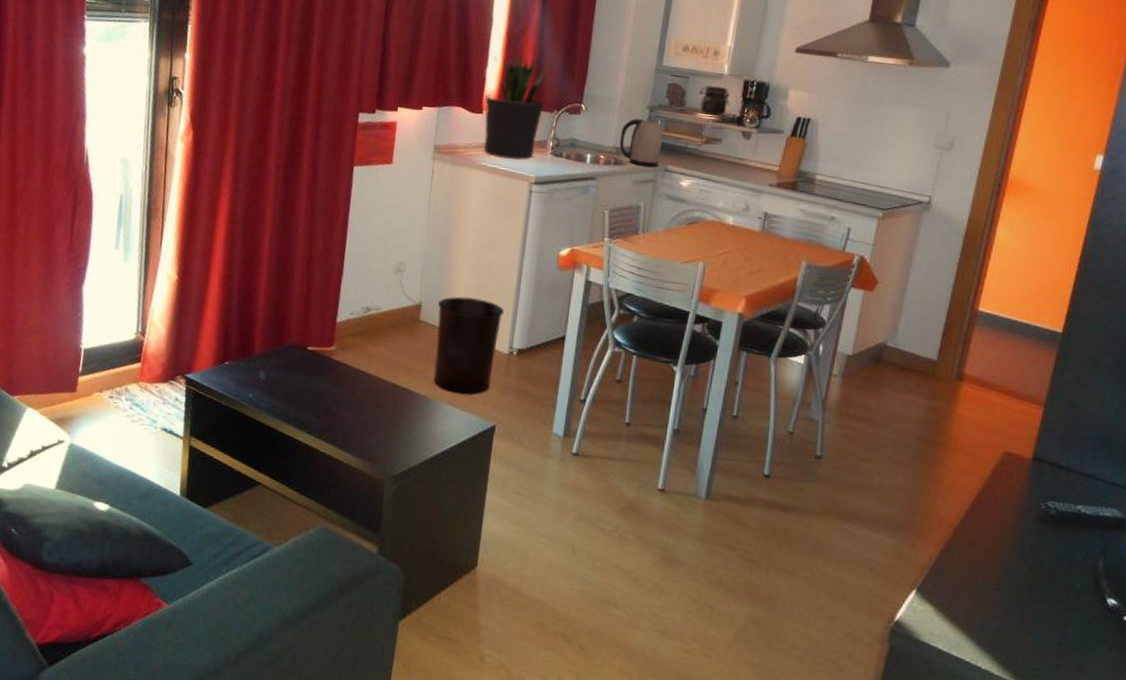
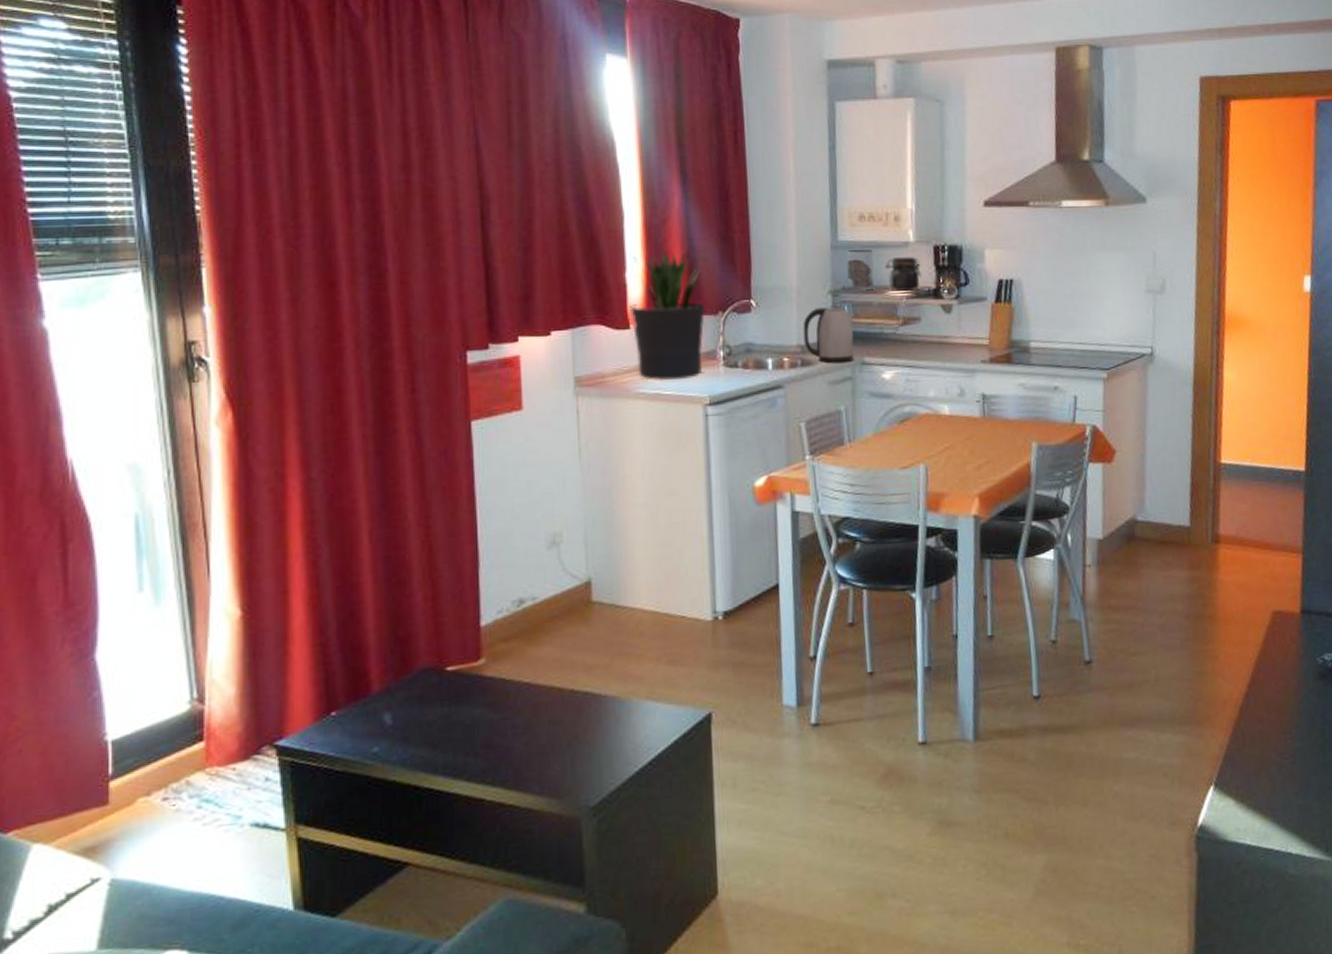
waste bin: present [433,296,504,395] -> none [612,559,698,684]

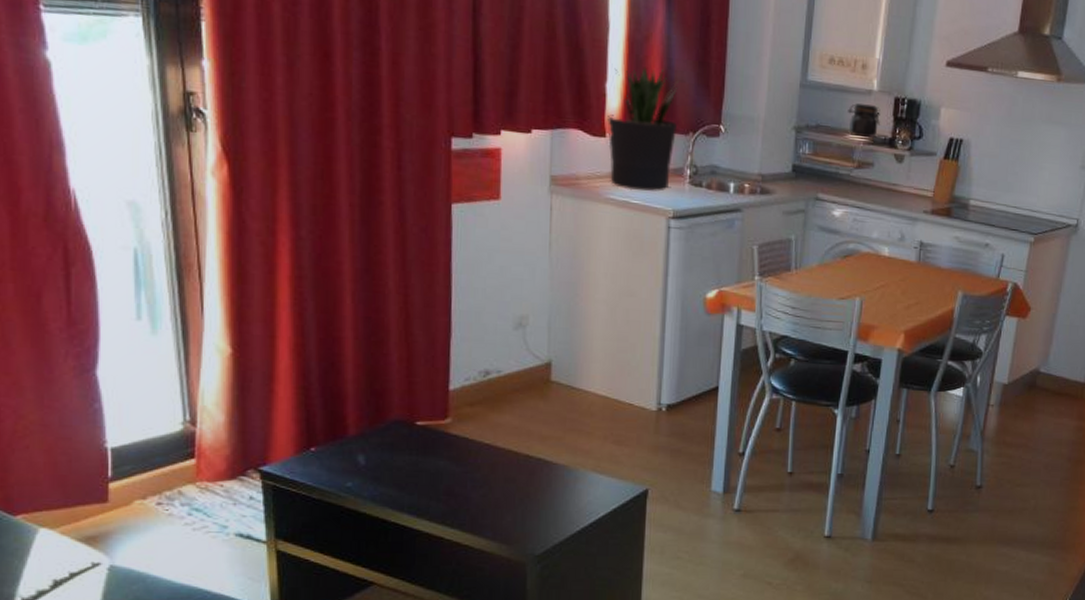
kettle: present [802,305,855,364] -> none [765,140,814,196]
jar: present [846,250,875,291] -> none [810,91,839,132]

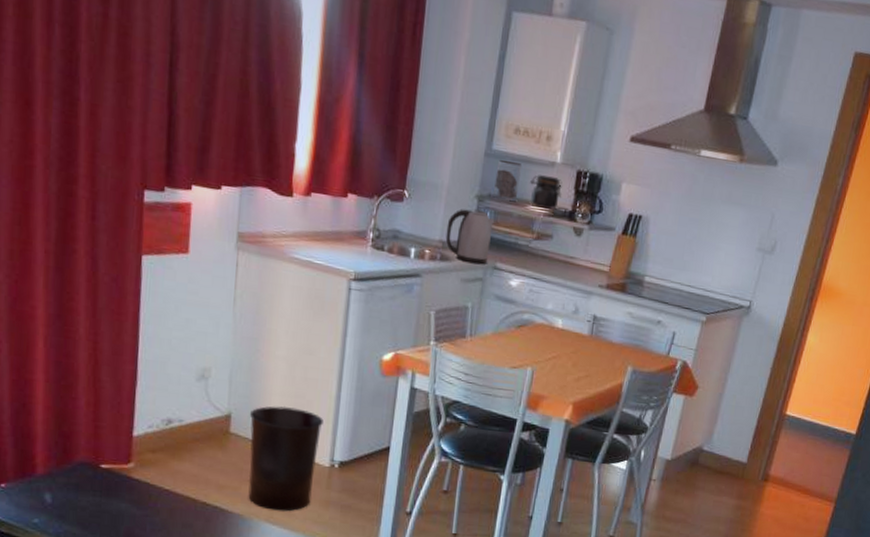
waste bin: none [570,350,648,459] -> present [248,405,323,511]
planter: present [607,67,679,192] -> none [295,128,366,253]
kettle: none [765,140,814,196] -> present [445,209,495,265]
jar: none [810,91,839,132] -> present [492,160,522,202]

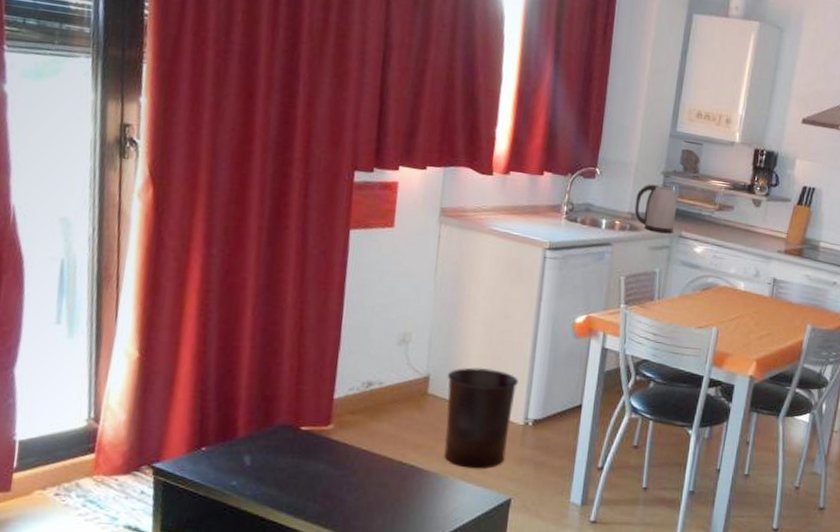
jar: present [530,175,563,209] -> none [712,153,741,183]

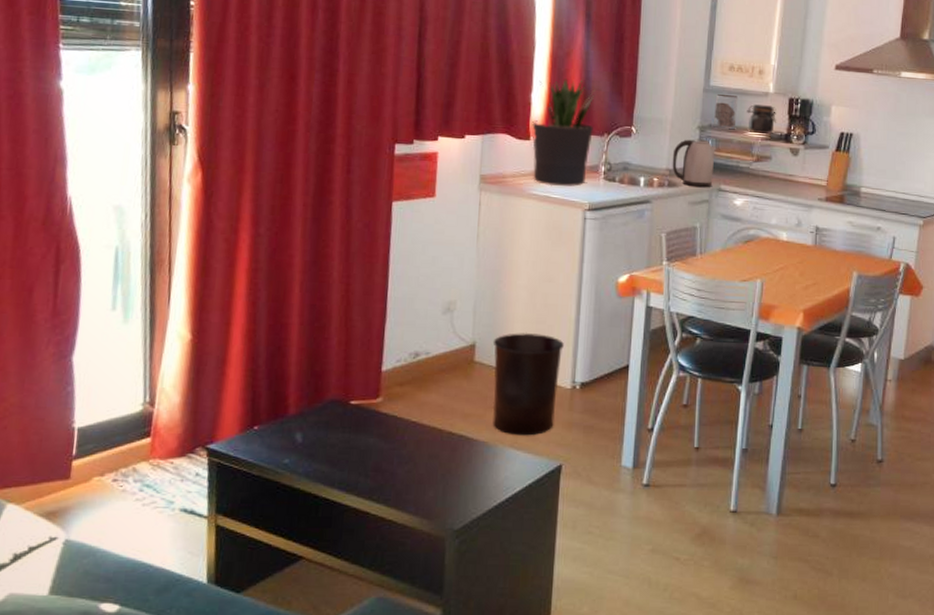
planter: none [494,115,561,225] -> present [532,78,595,187]
jar: none [712,153,741,183] -> present [747,104,777,134]

